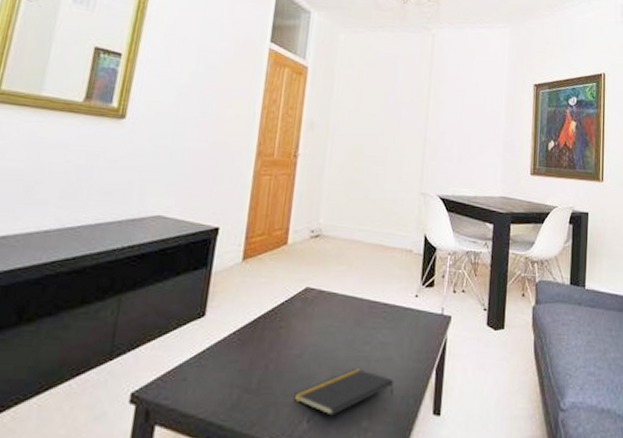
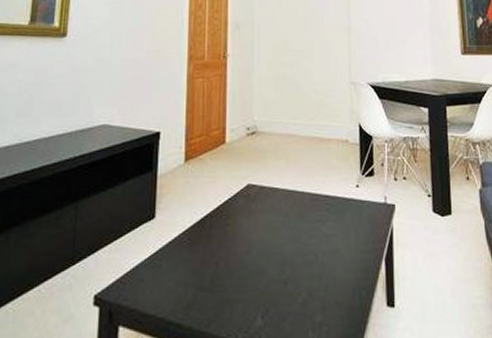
notepad: present [293,369,394,416] -> none [246,263,344,311]

